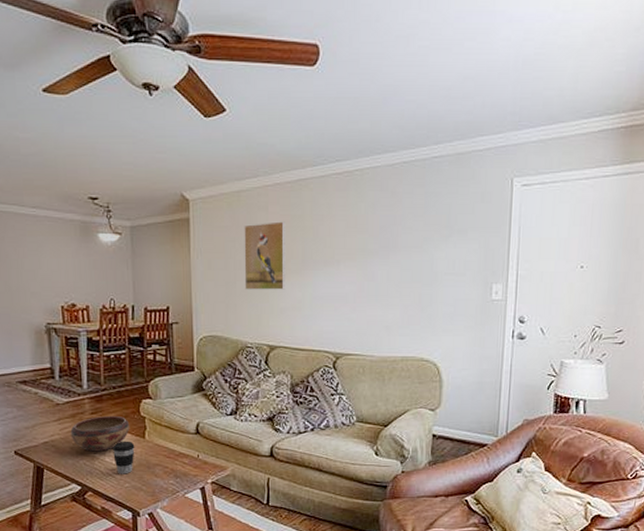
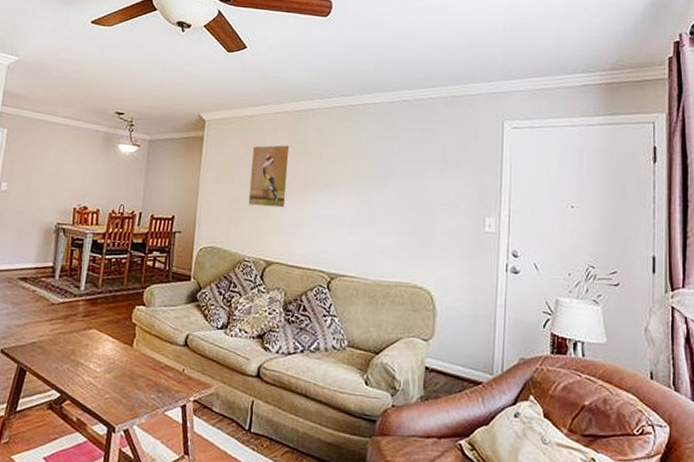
decorative bowl: present [70,415,130,452] -> none [59,319,120,358]
coffee cup: present [113,441,135,474] -> none [98,347,122,384]

